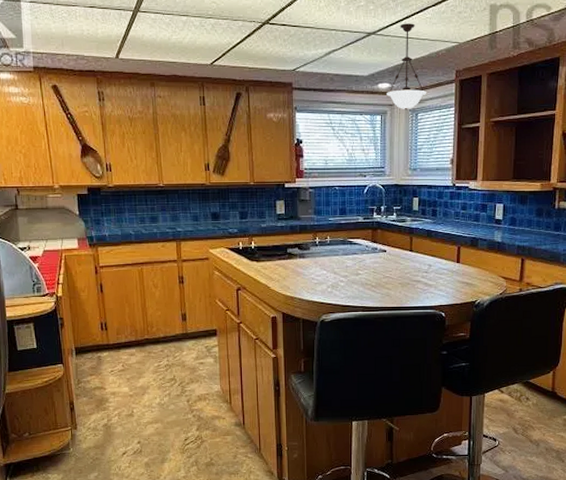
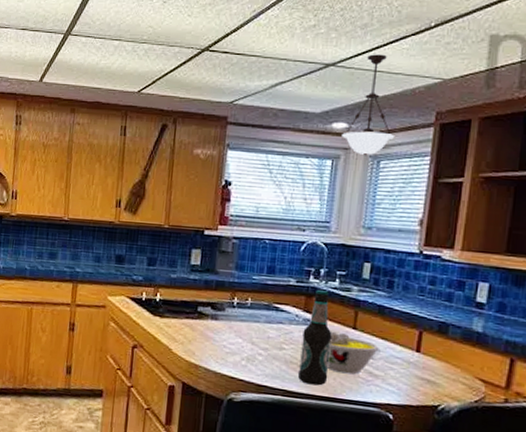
bottle: none [372,223,395,299] -> present [297,289,332,386]
bowl: none [393,255,430,287] -> present [326,331,379,375]

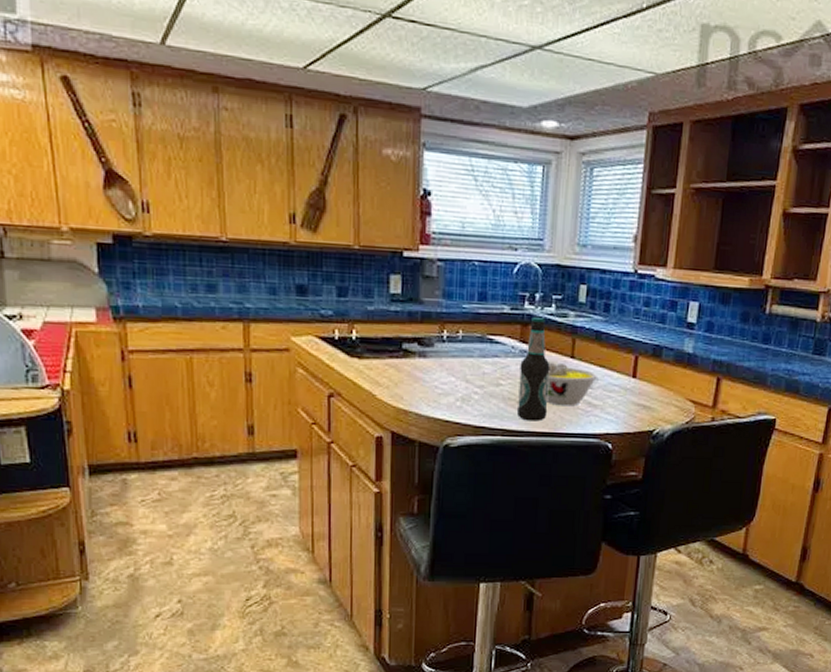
pendant light: present [342,54,394,156] -> none [552,37,607,162]

